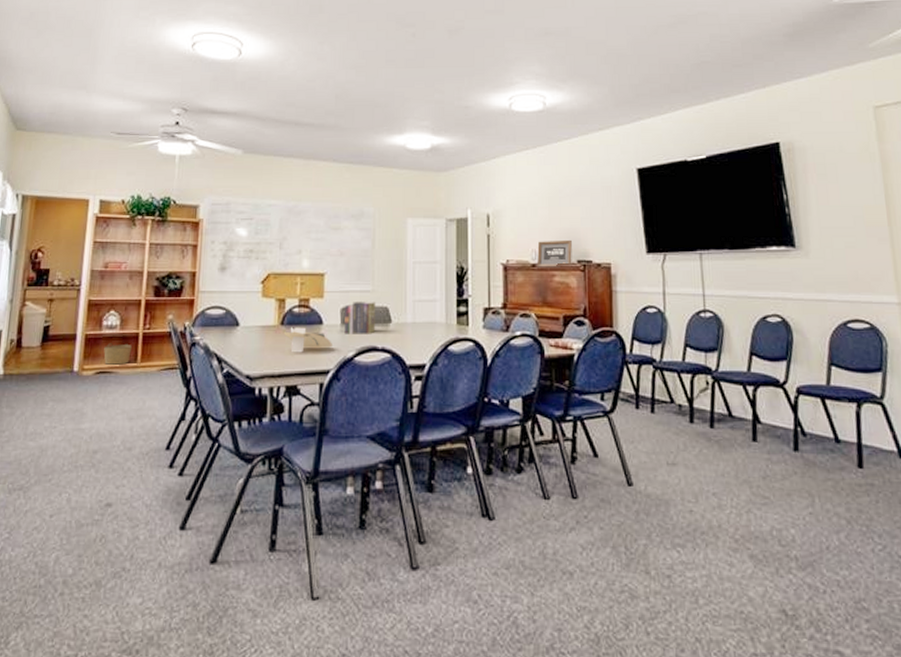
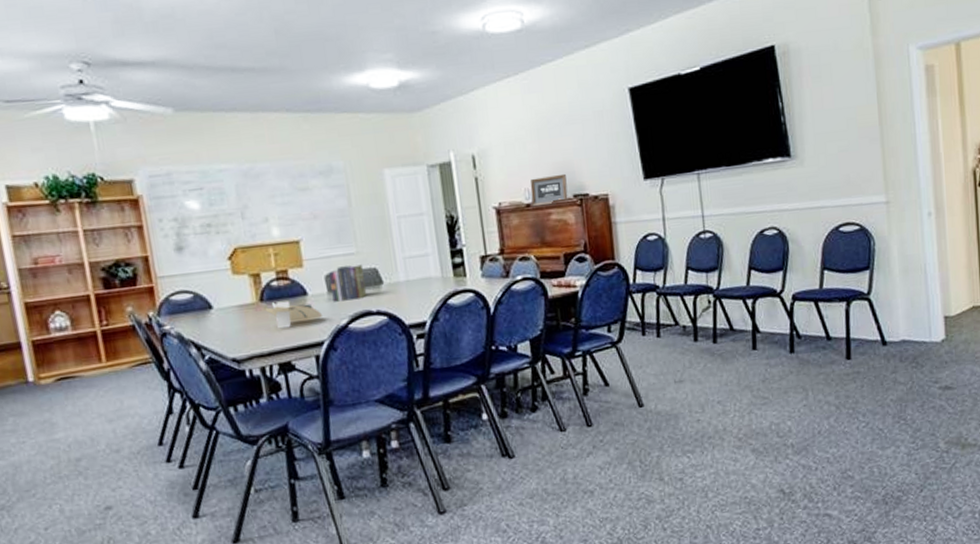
basket: present [104,343,132,365] -> none [58,344,93,370]

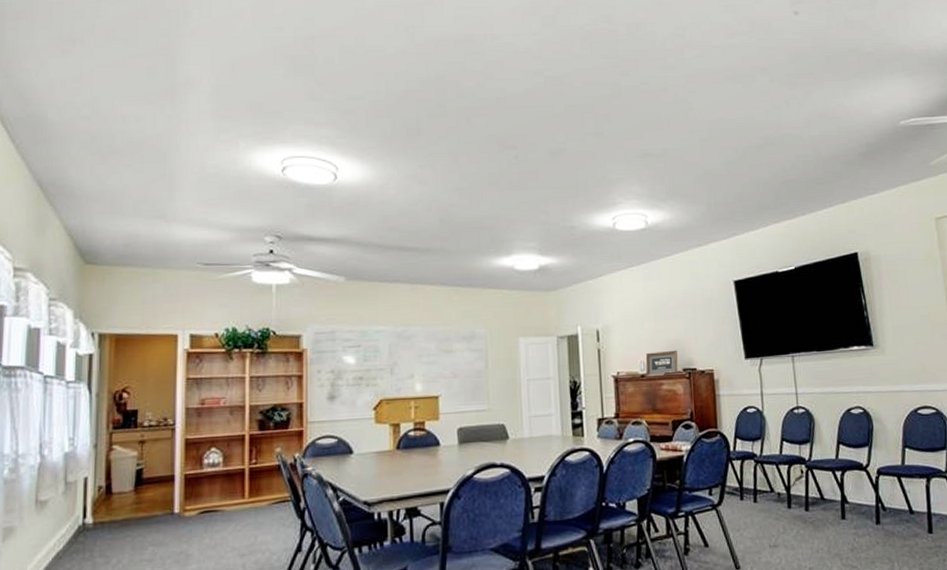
papers: present [265,300,322,329] -> none [400,450,451,476]
books: present [329,264,367,302] -> none [461,420,494,454]

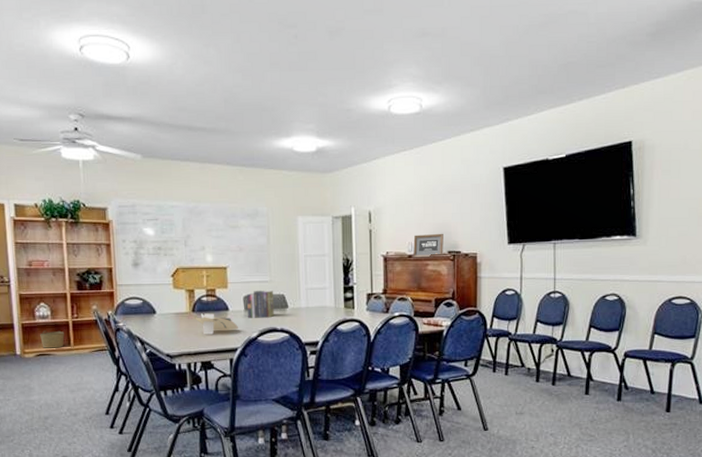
basket: none [207,480,238,504] -> present [40,330,65,348]
papers: none [400,450,451,476] -> present [195,313,238,335]
books: none [461,420,494,454] -> present [247,291,275,318]

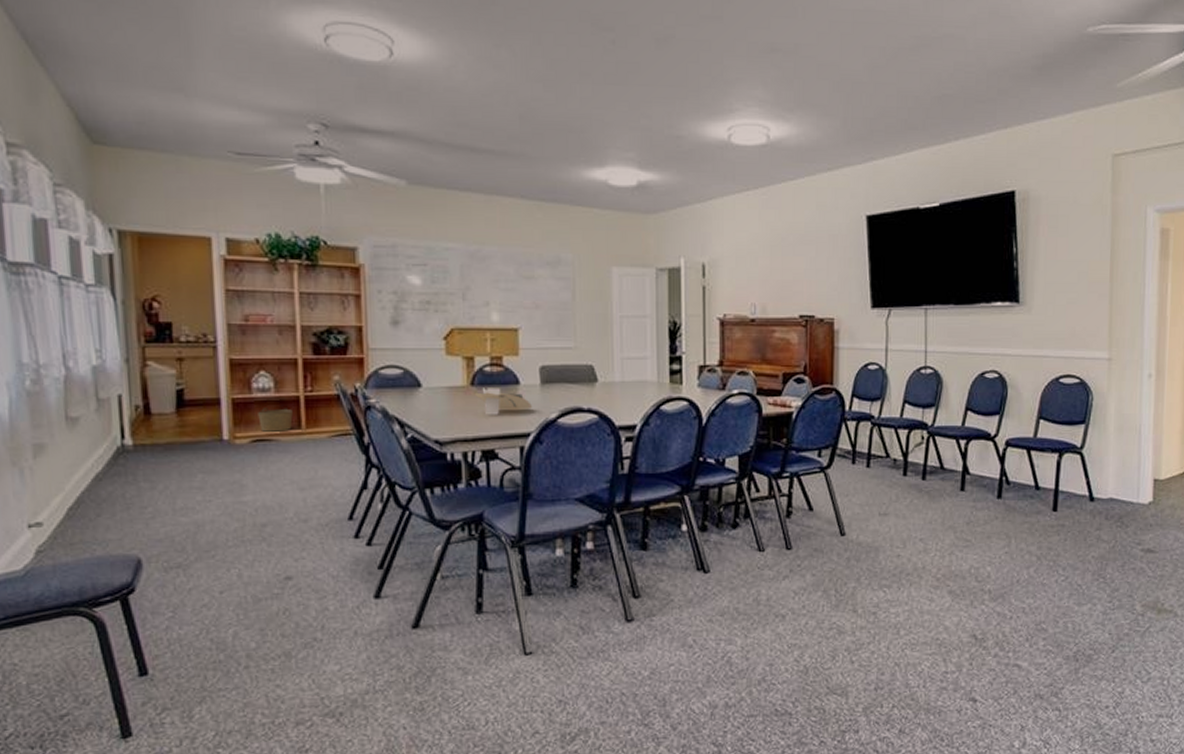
books: present [247,291,275,318] -> none [544,360,580,395]
picture frame: present [413,233,444,258] -> none [757,293,794,323]

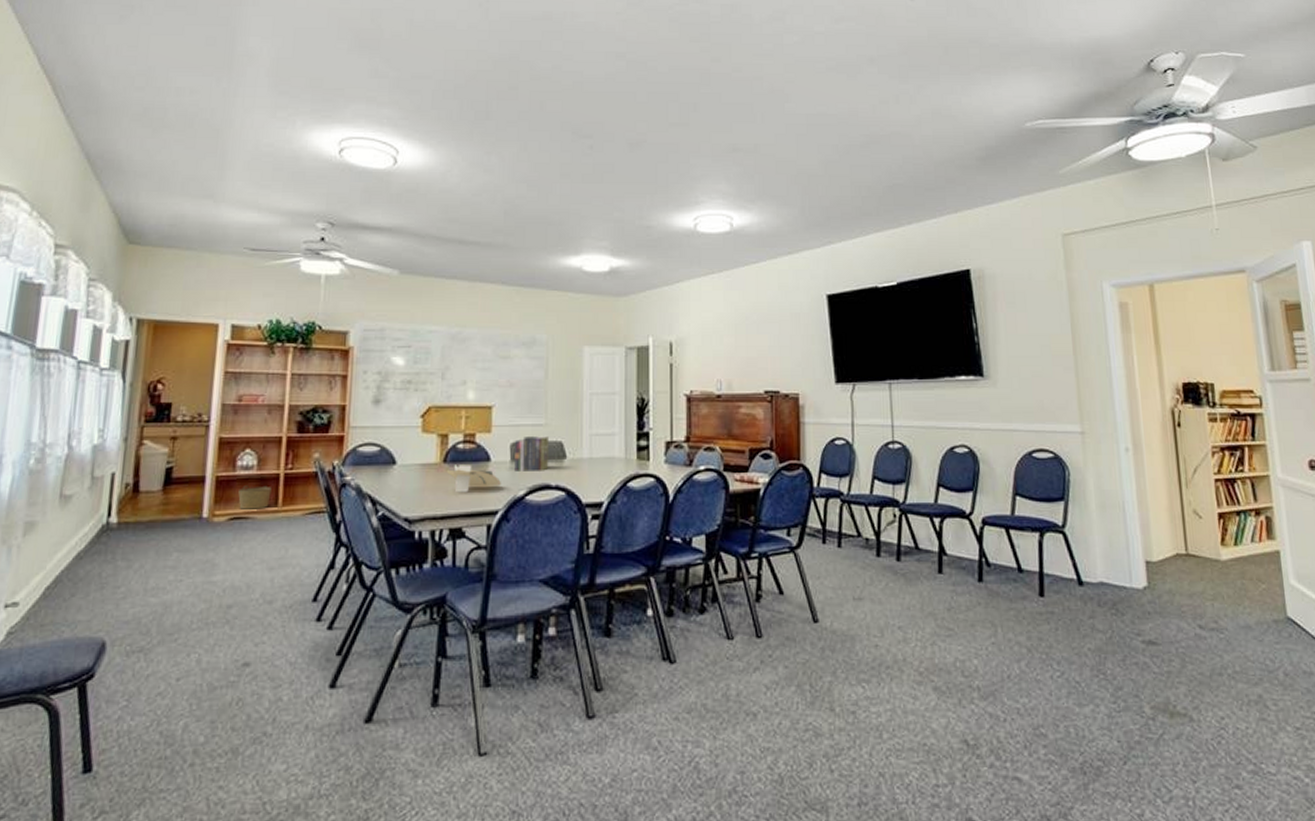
books: none [544,360,580,395] -> present [514,436,550,472]

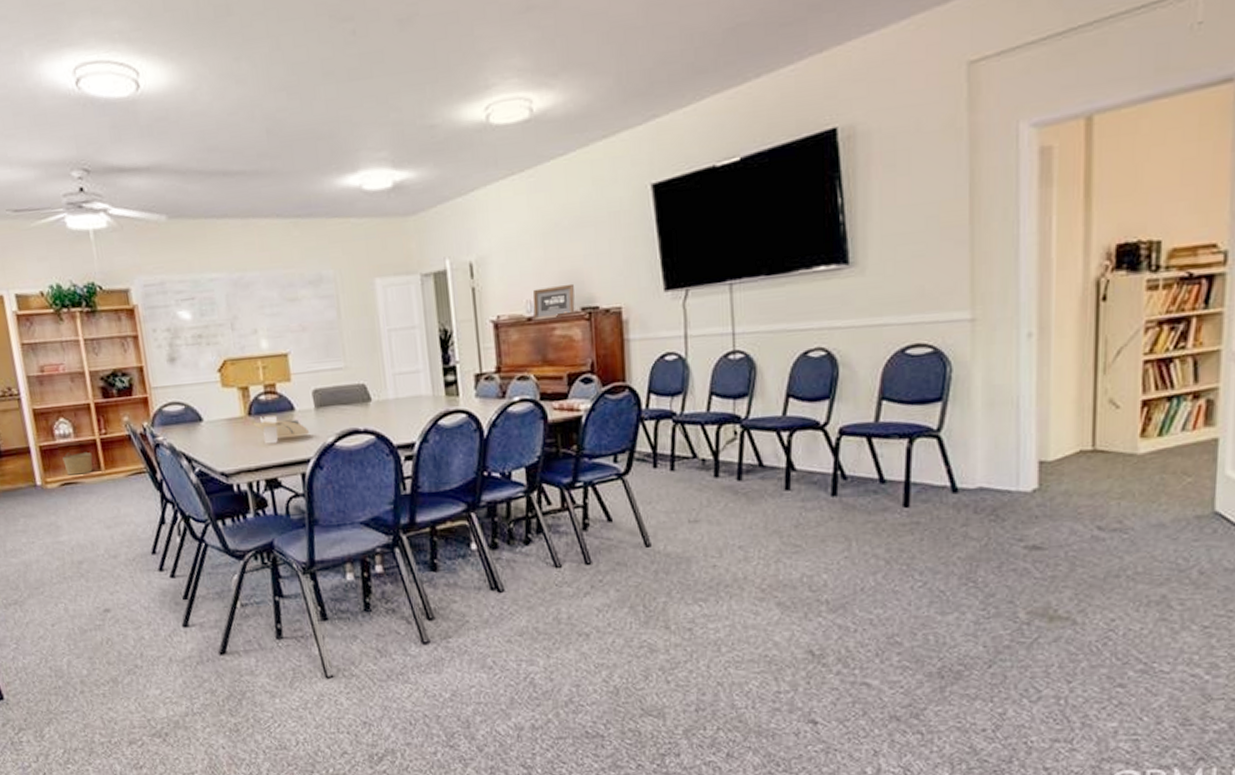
books: present [514,436,550,472] -> none [316,380,355,419]
picture frame: none [723,369,759,398] -> present [532,283,575,321]

